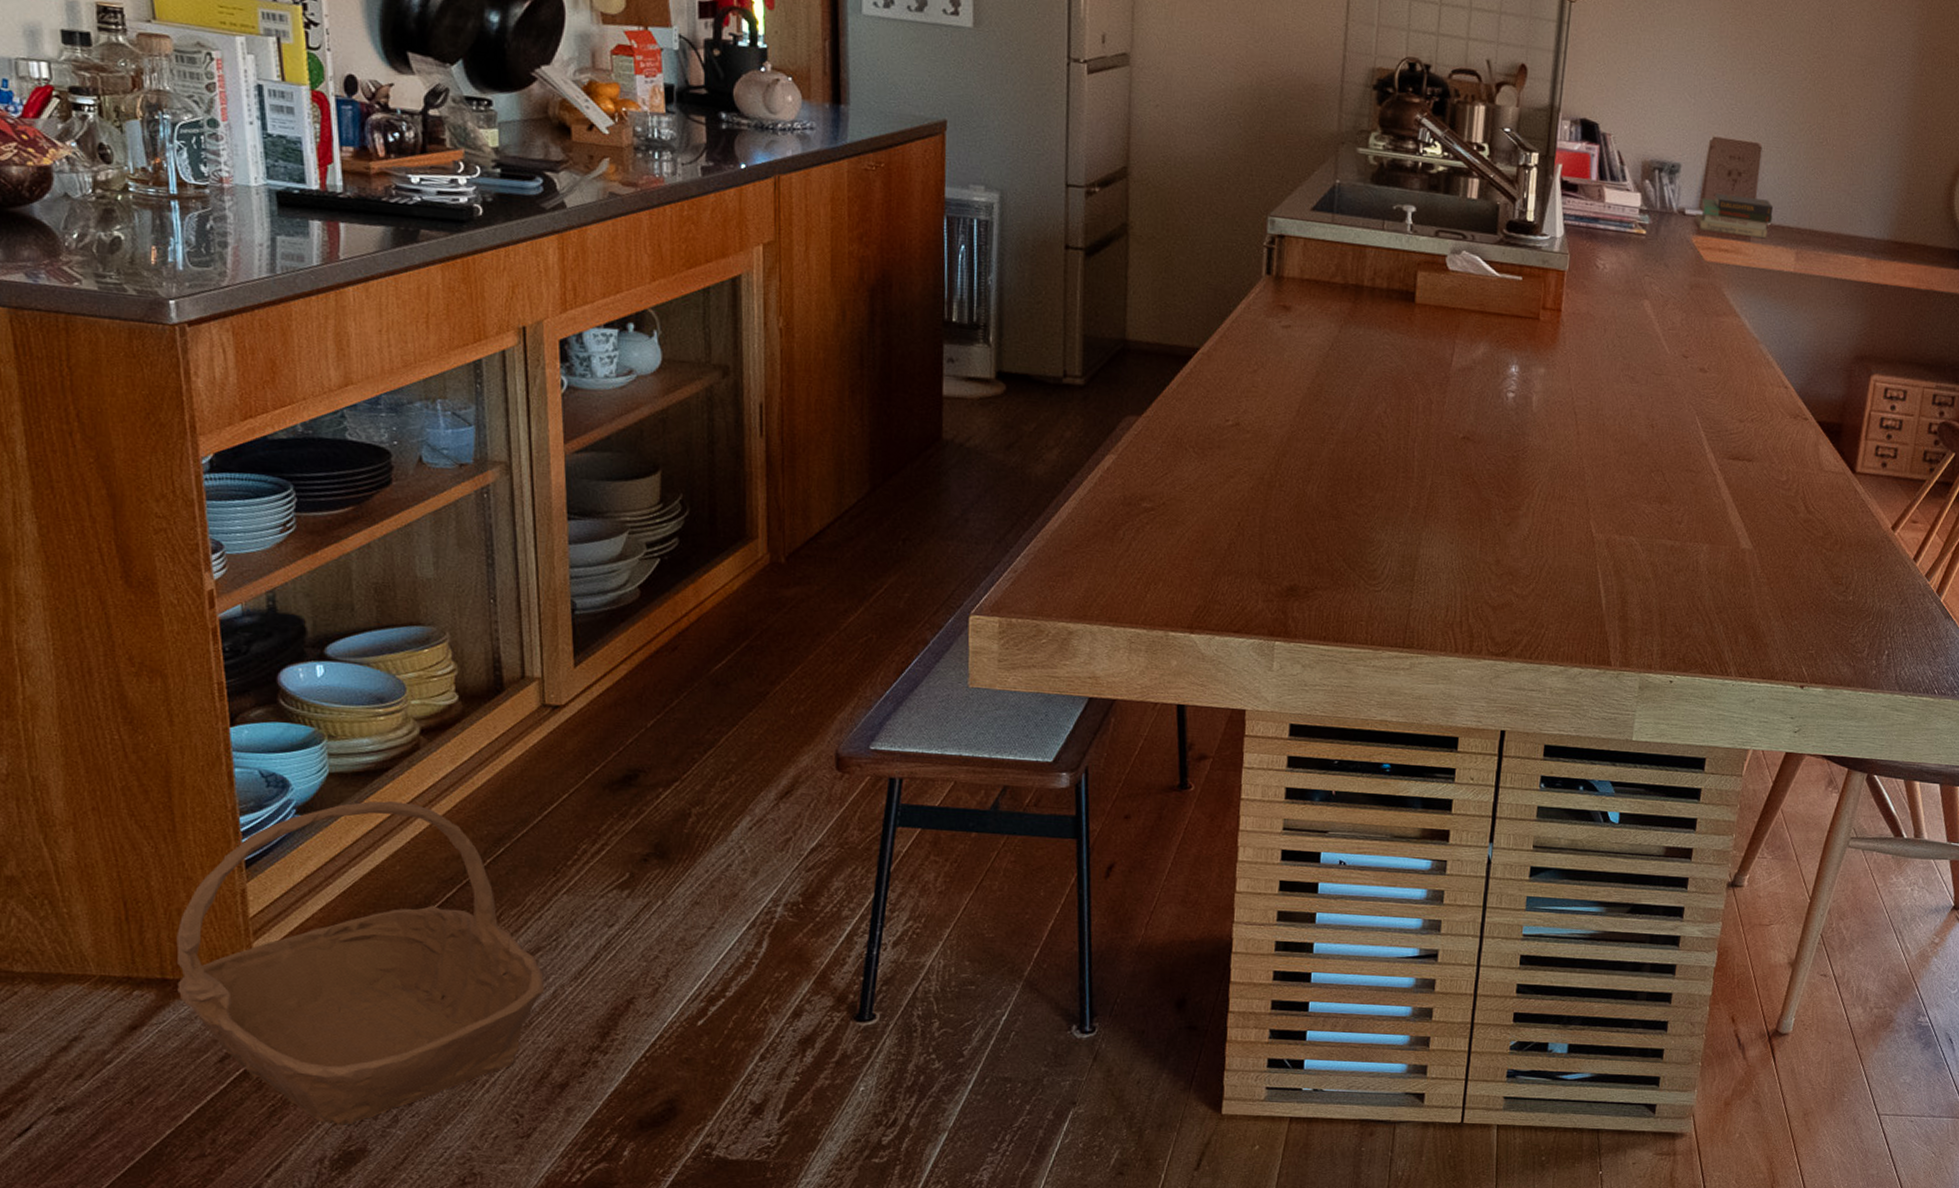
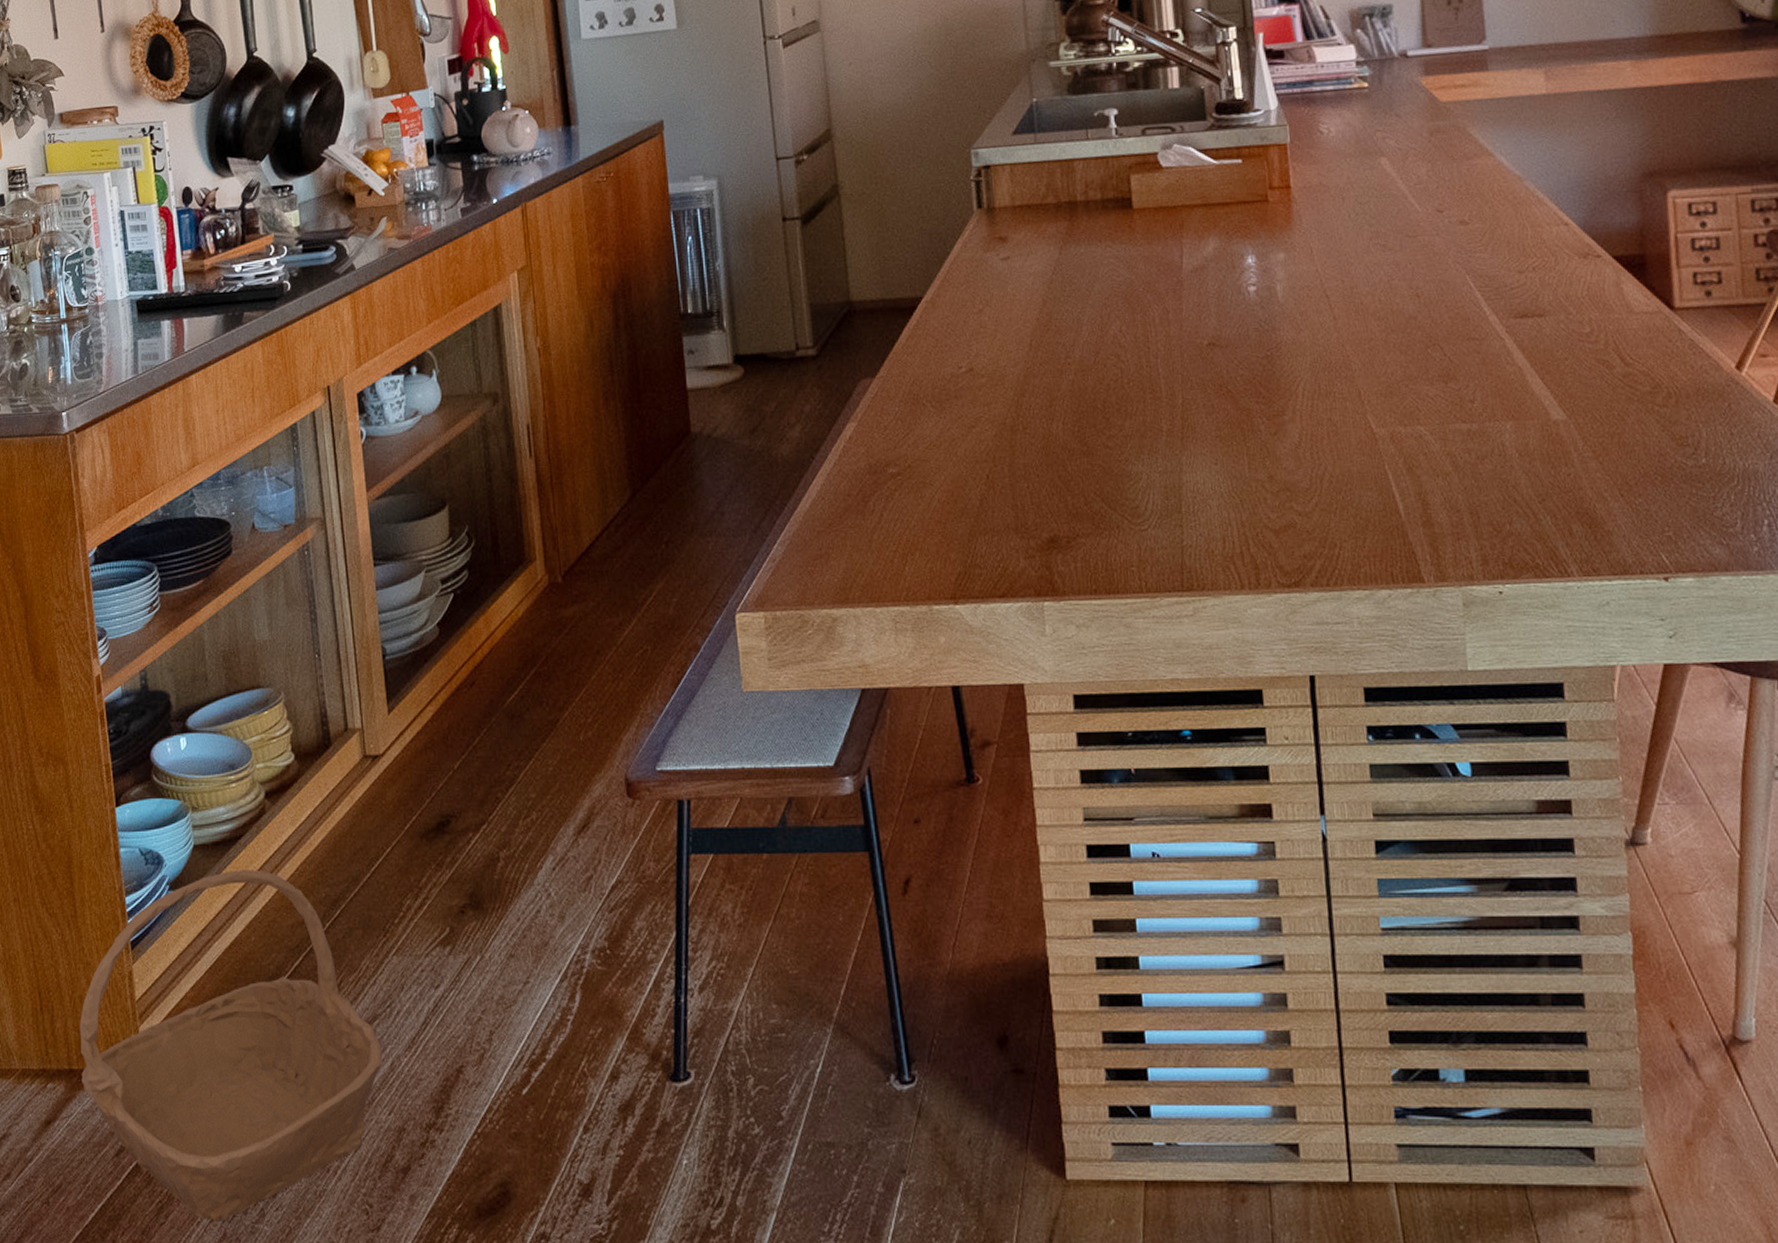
books: present [1694,192,1774,239] -> none [1418,22,1509,70]

